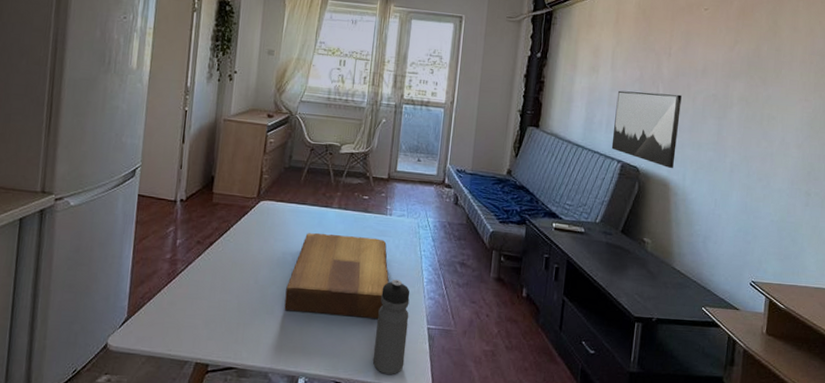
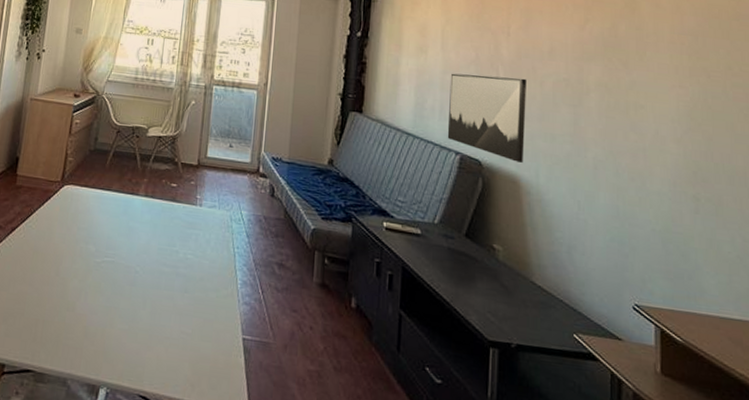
cutting board: present [284,232,389,319] -> none [86,222,199,324]
water bottle: present [373,280,410,375] -> none [182,279,223,393]

